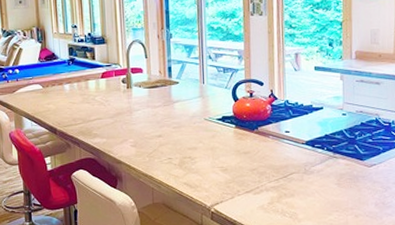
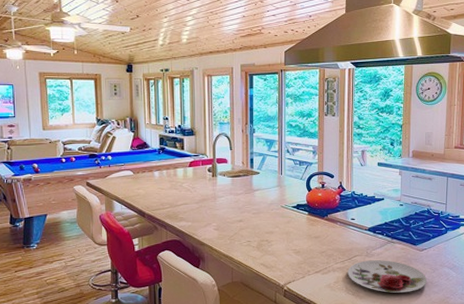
plate: none [283,178,377,215] -> present [347,260,426,293]

